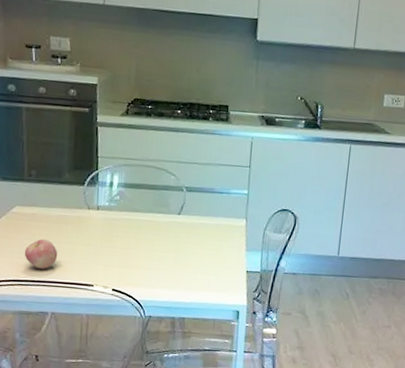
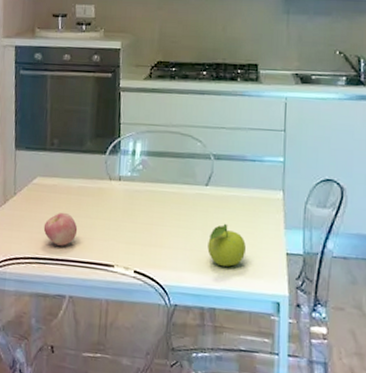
fruit: none [179,247,213,283] -> present [207,223,247,267]

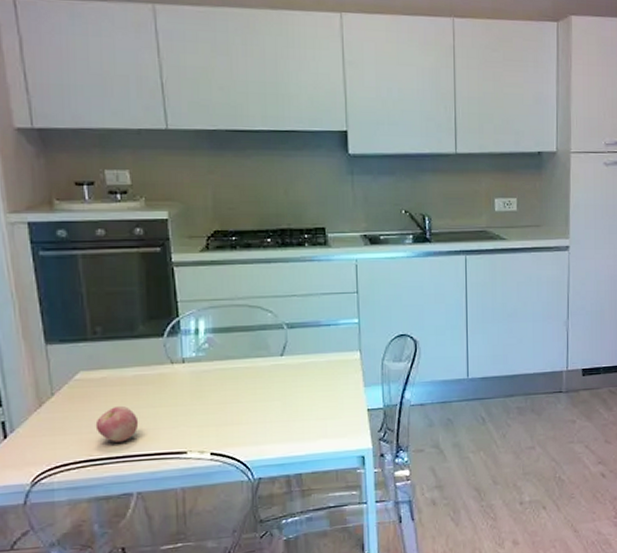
fruit: present [207,223,247,267] -> none [288,390,328,432]

